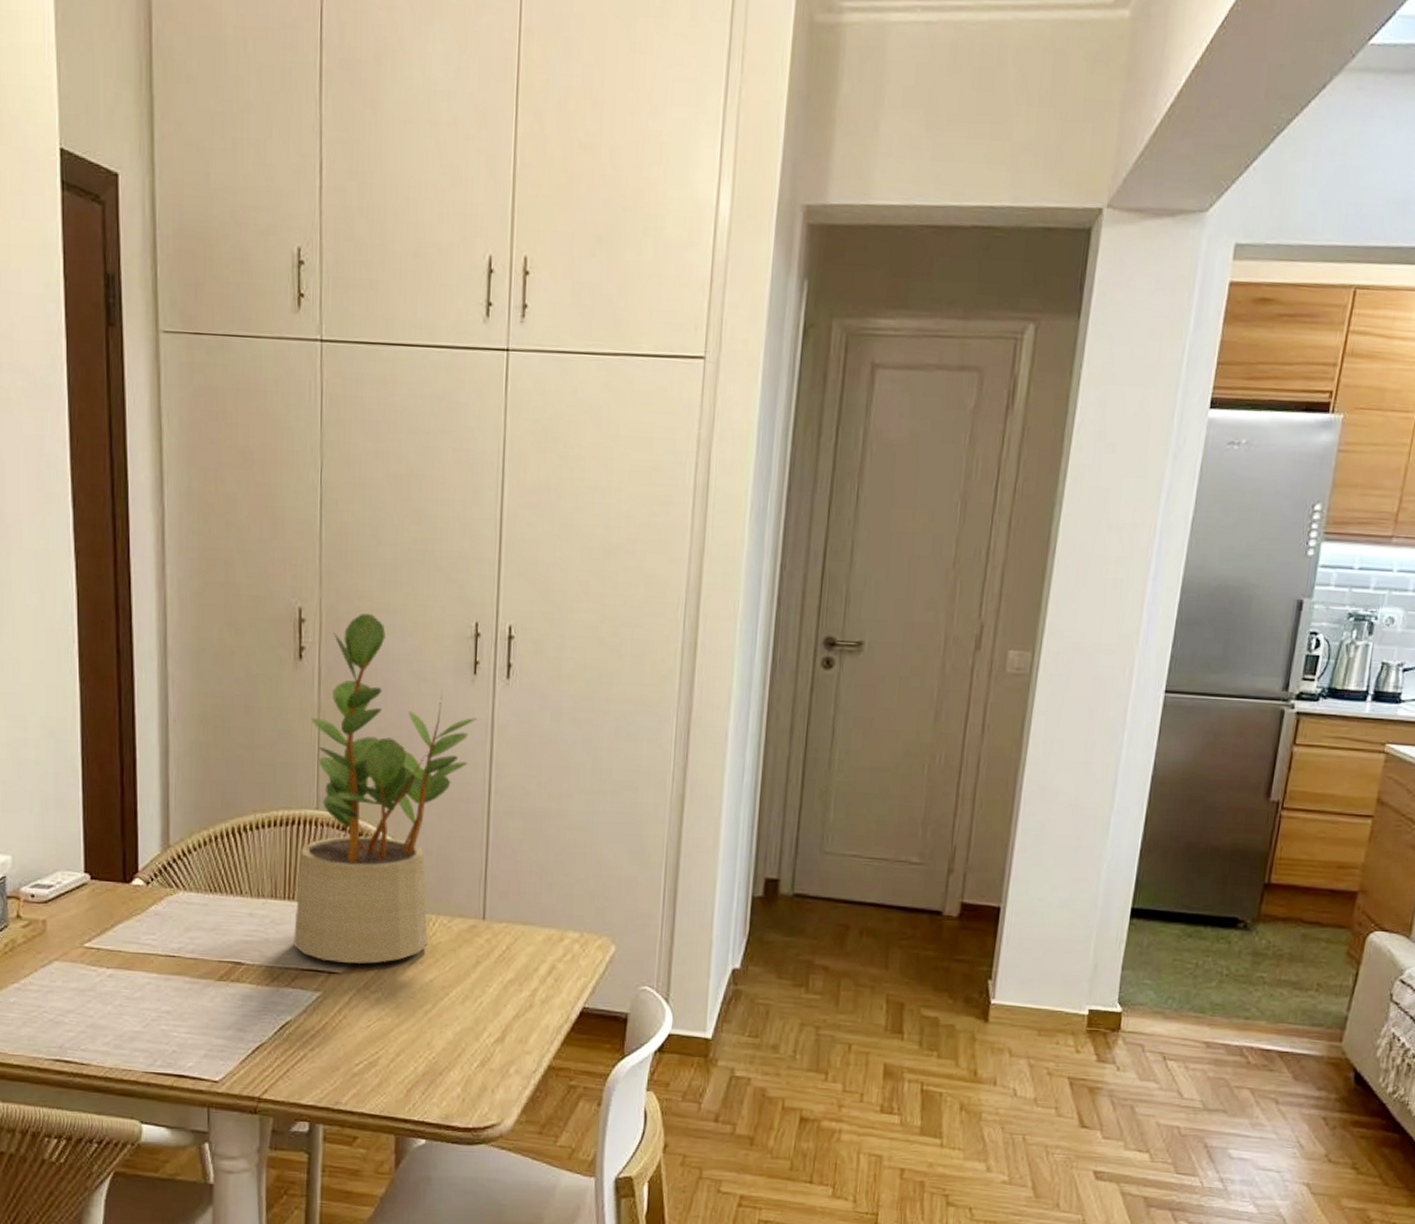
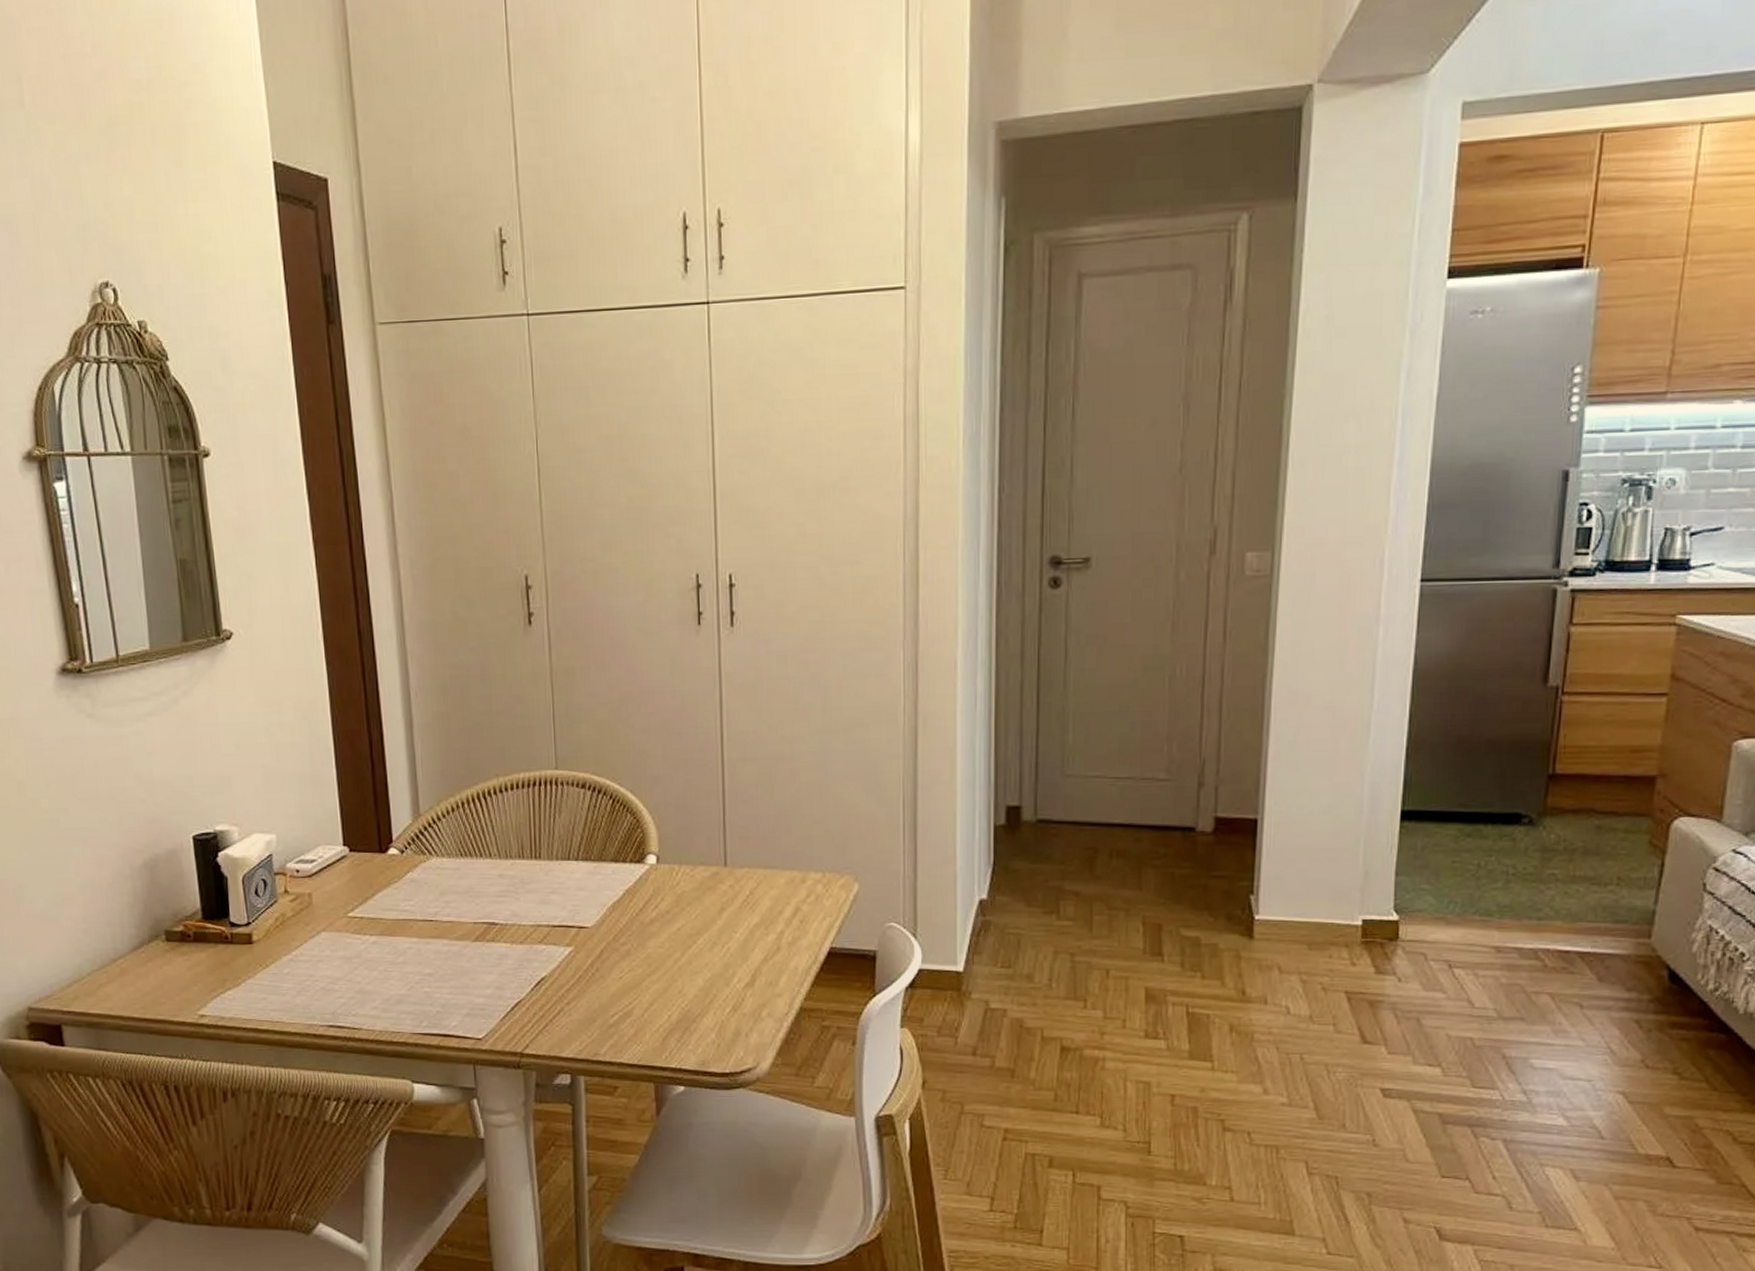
potted plant: present [294,614,477,964] -> none [543,575,704,918]

